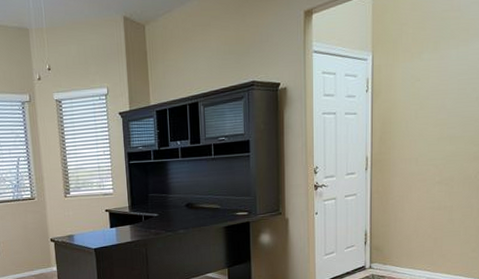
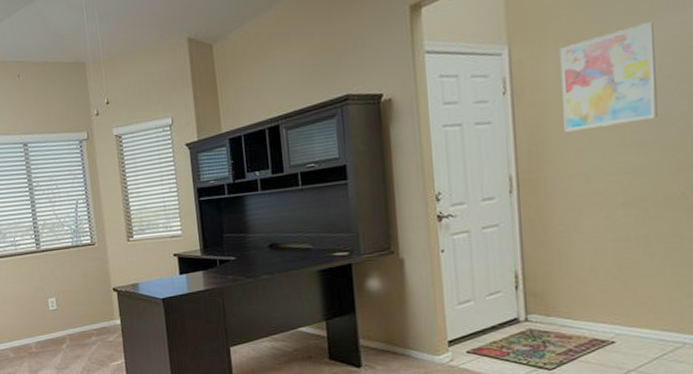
wall art: none [405,46,467,126] -> present [560,22,657,133]

